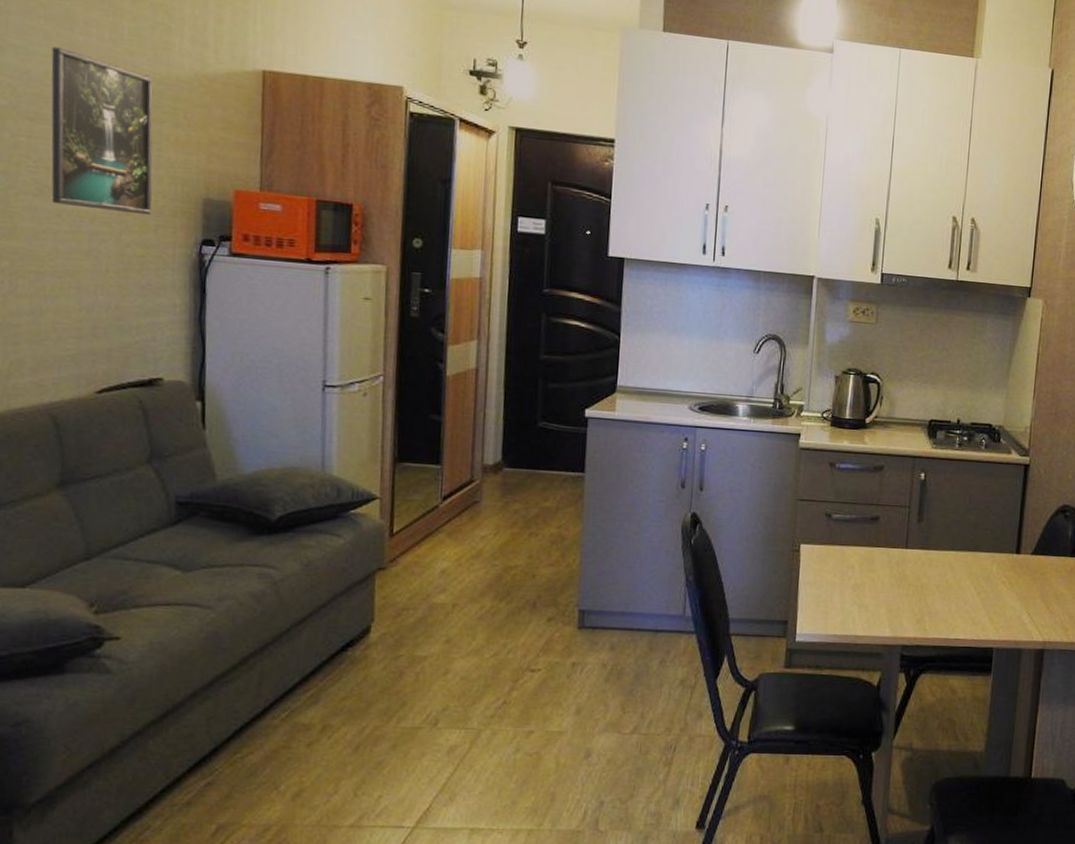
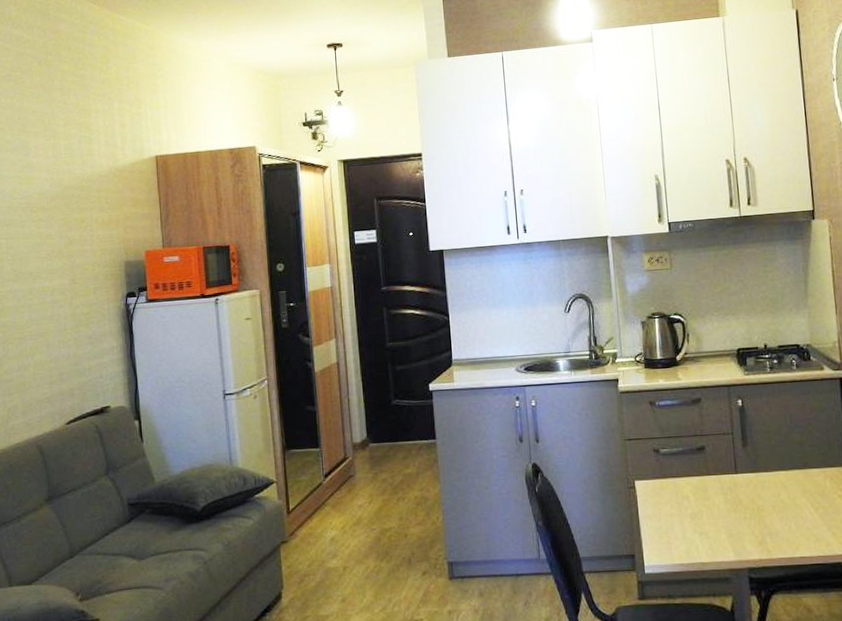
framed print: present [51,46,153,216] -> none [16,169,91,285]

